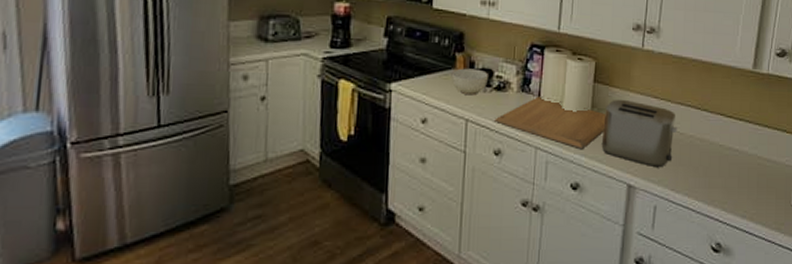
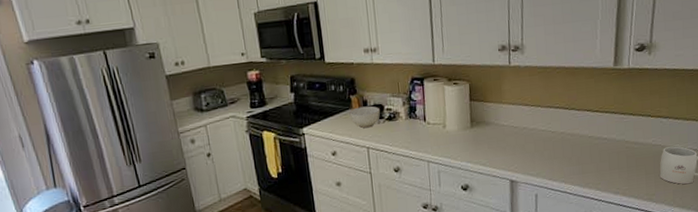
chopping board: present [494,96,606,150] -> none [390,119,485,158]
toaster: present [601,99,678,168] -> none [482,111,549,164]

